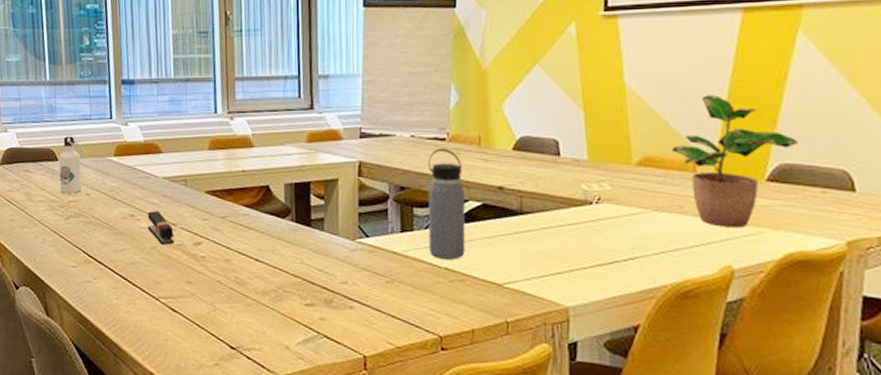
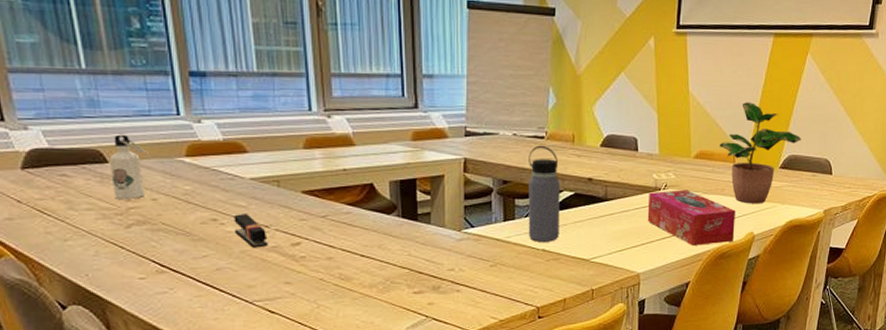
tissue box: none [575,204,703,279] -> present [647,190,735,246]

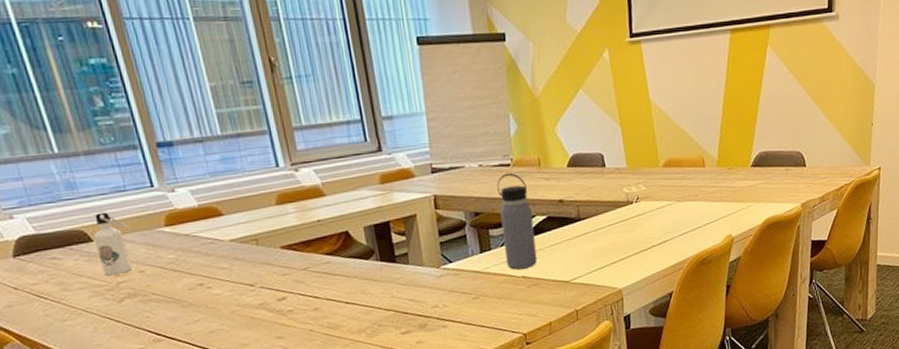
stapler: present [234,214,268,248] -> none [219,275,256,308]
tissue box: present [647,190,735,246] -> none [621,200,713,255]
potted plant: present [720,102,801,204] -> none [687,103,770,207]

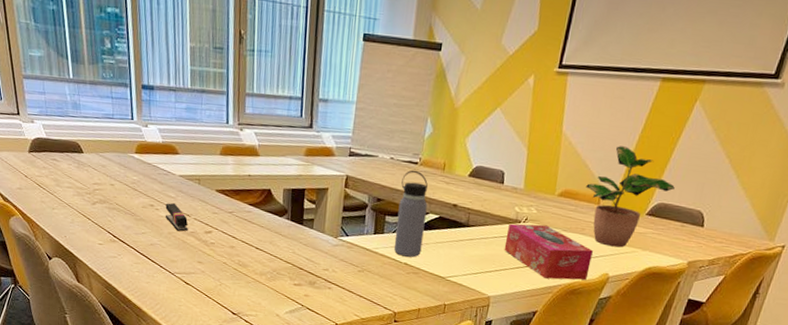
water bottle: present [93,212,132,275] -> none [84,131,112,183]
stapler: none [219,275,256,308] -> present [165,203,189,232]
tissue box: none [621,200,713,255] -> present [504,223,593,280]
potted plant: none [687,103,770,207] -> present [586,146,675,248]

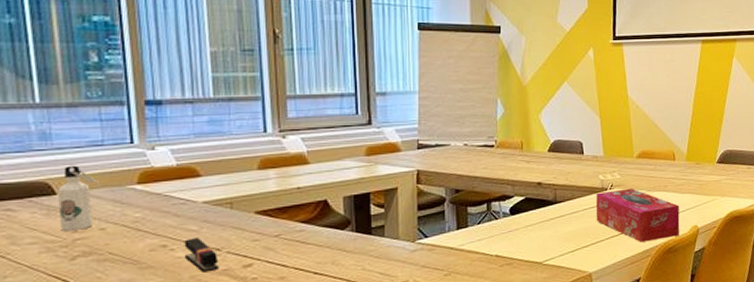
water bottle: none [84,131,112,183] -> present [57,165,101,231]
water bottle: present [393,170,428,257] -> none [479,153,512,248]
potted plant: present [586,146,675,248] -> none [660,103,734,199]

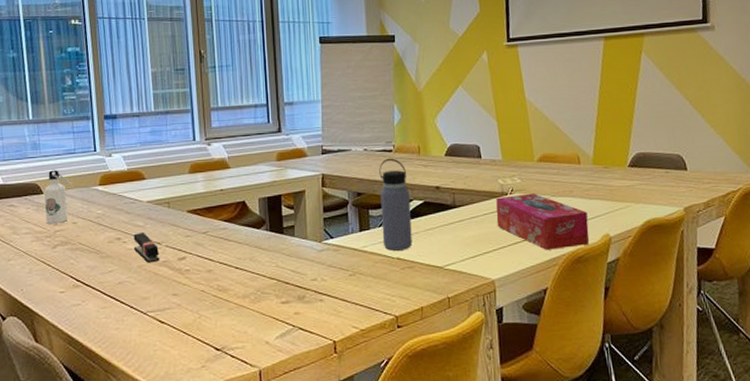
water bottle: none [479,153,512,248] -> present [379,158,412,251]

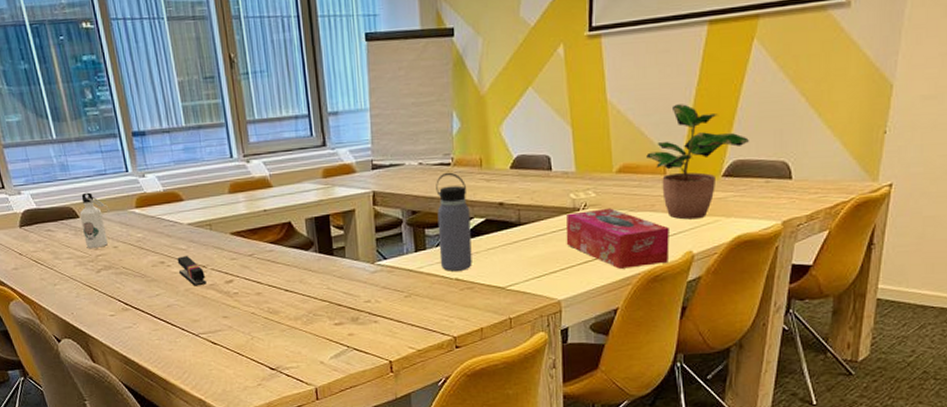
potted plant: none [562,104,647,205] -> present [646,104,749,220]

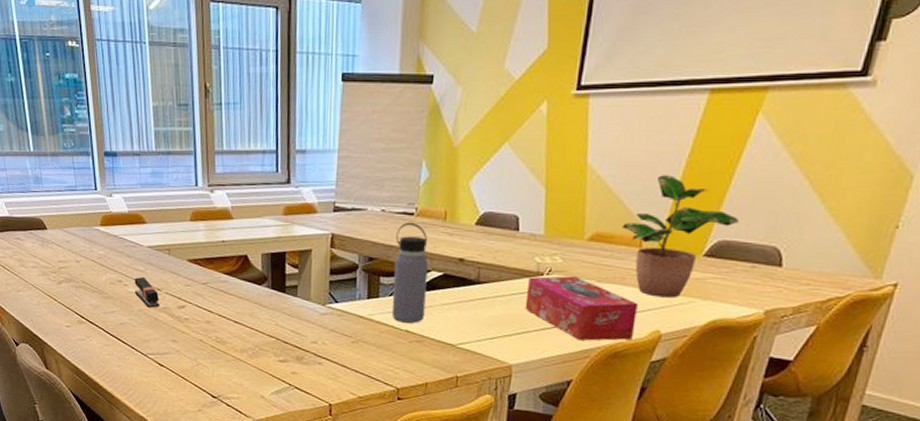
water bottle: present [79,192,110,248] -> none [47,206,76,260]

